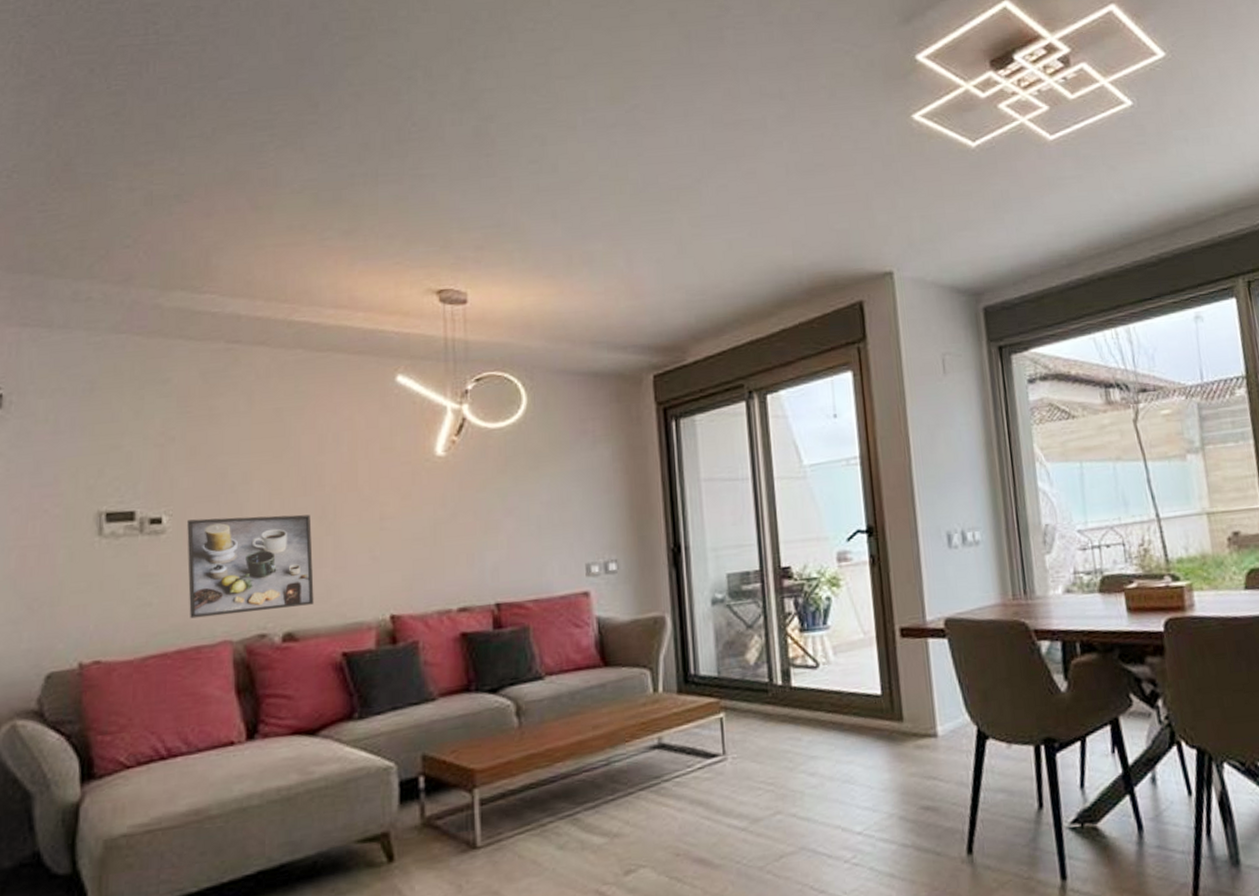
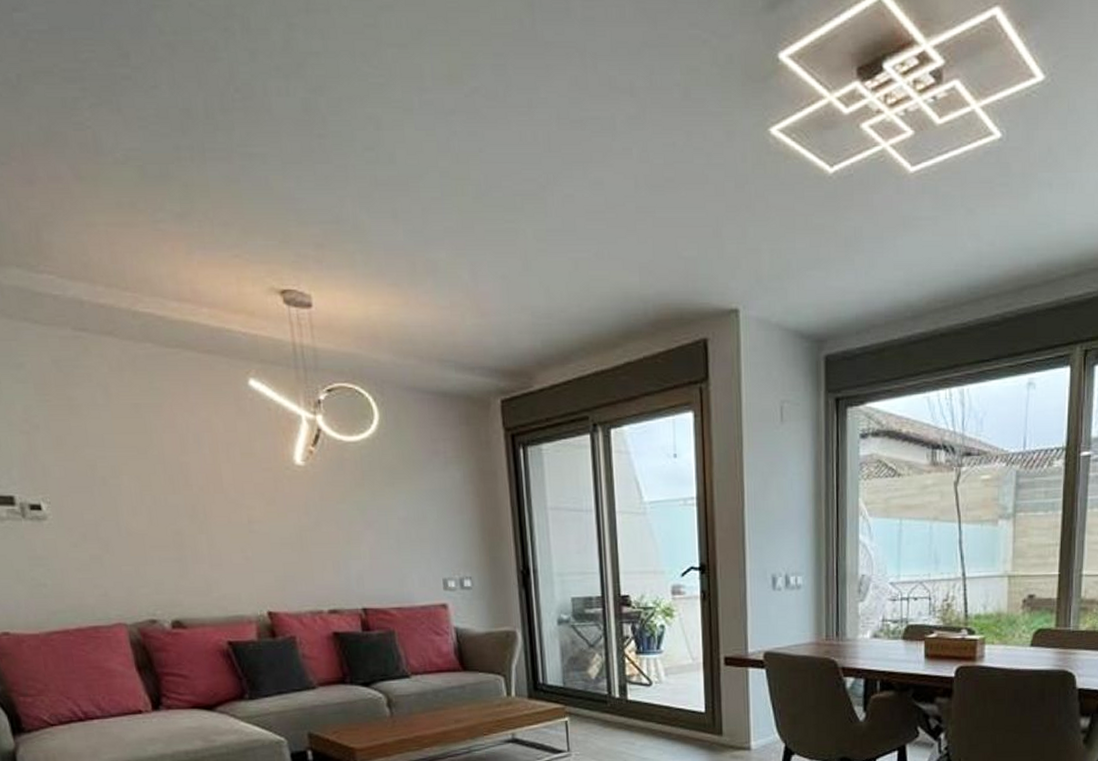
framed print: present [187,514,314,619] -> none [66,508,196,601]

